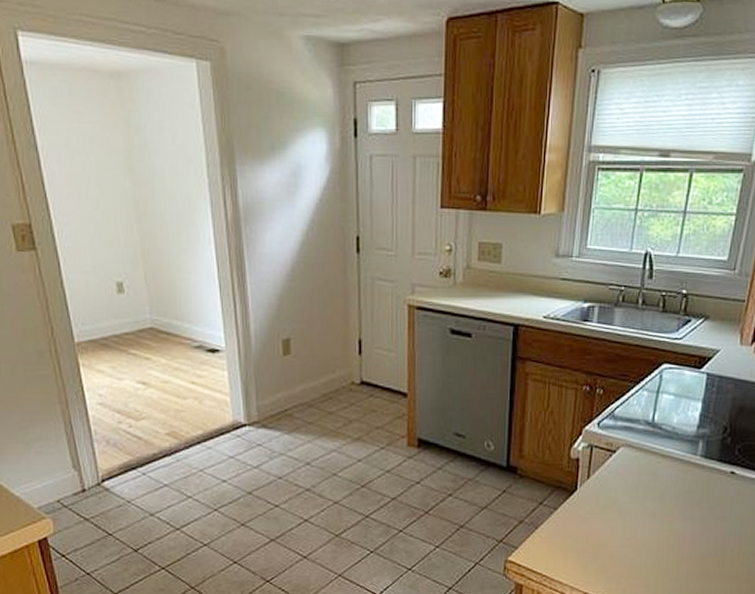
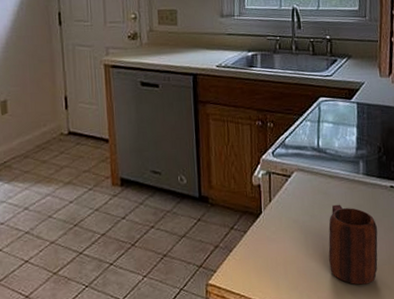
mug: none [646,487,708,575] -> present [328,204,378,285]

